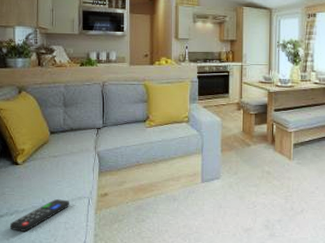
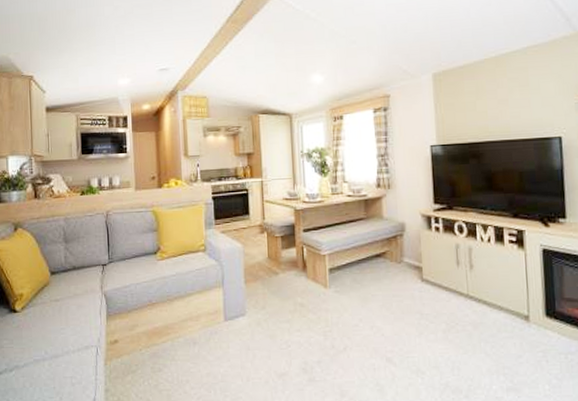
remote control: present [9,199,69,232] -> none [9,350,75,390]

